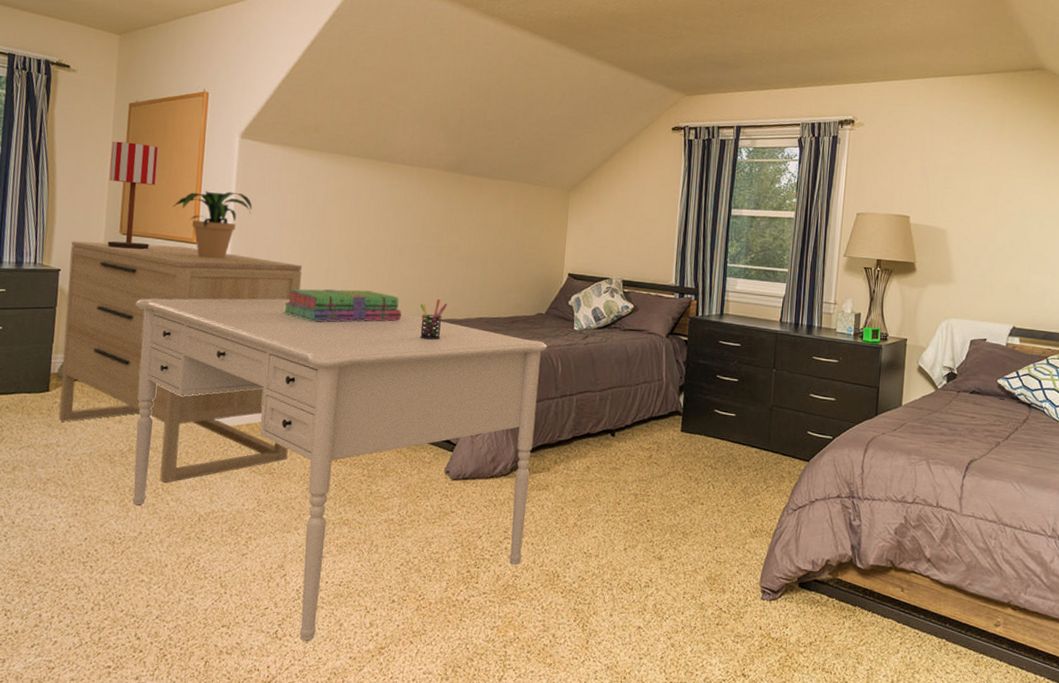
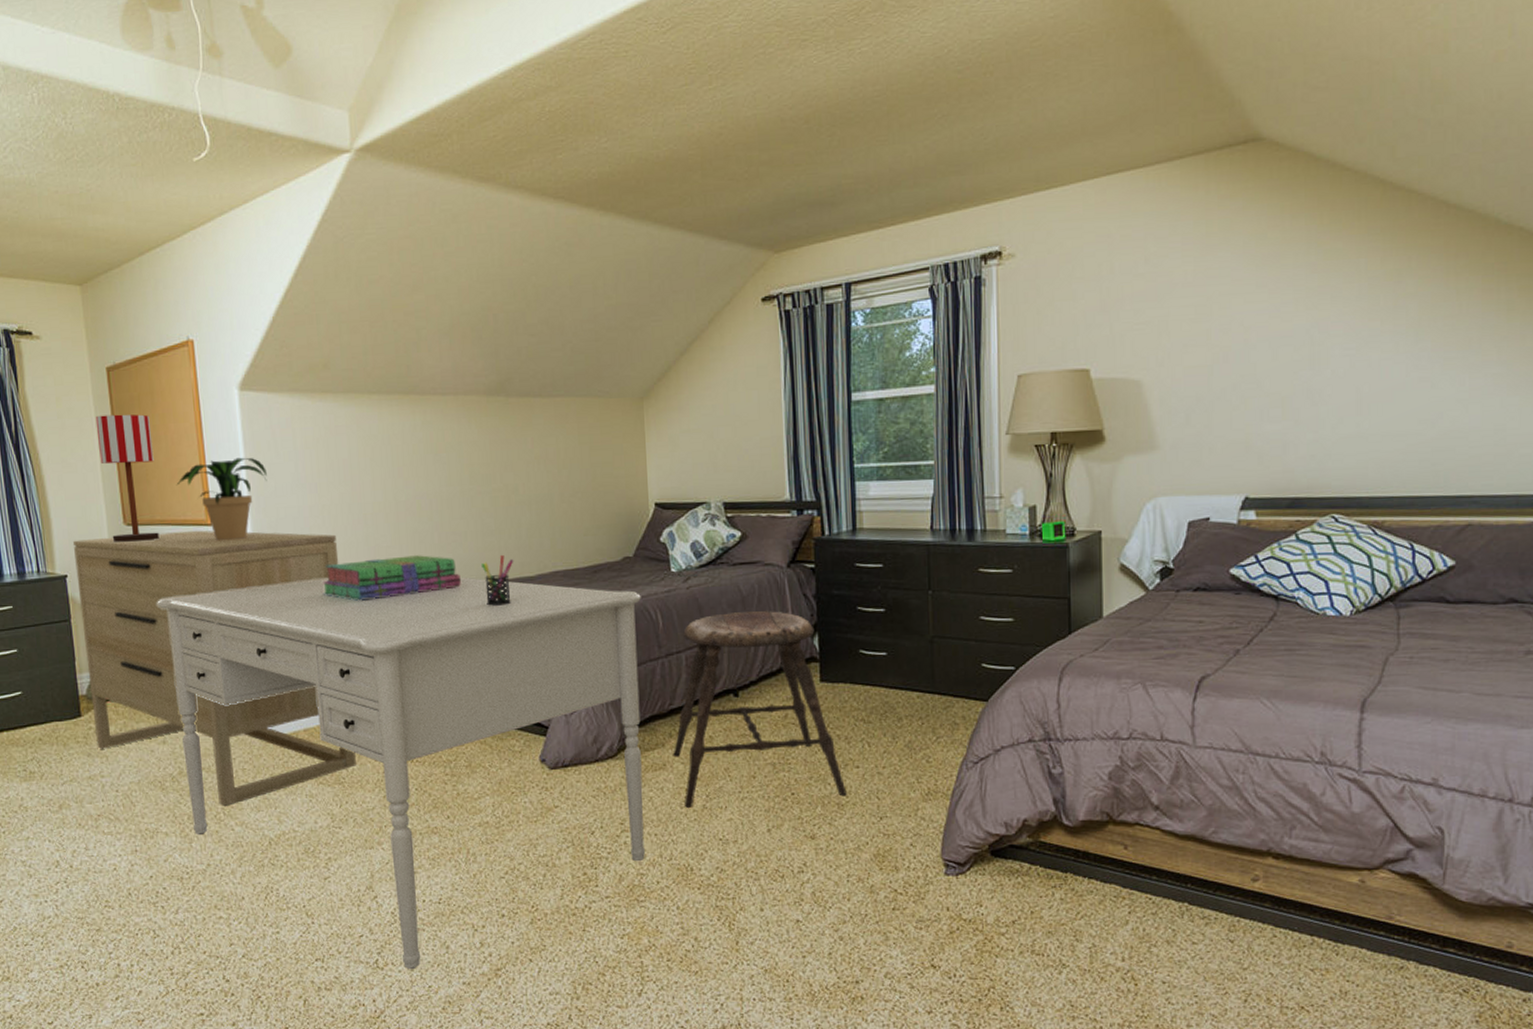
stool: none [555,368,692,526] -> present [673,611,847,808]

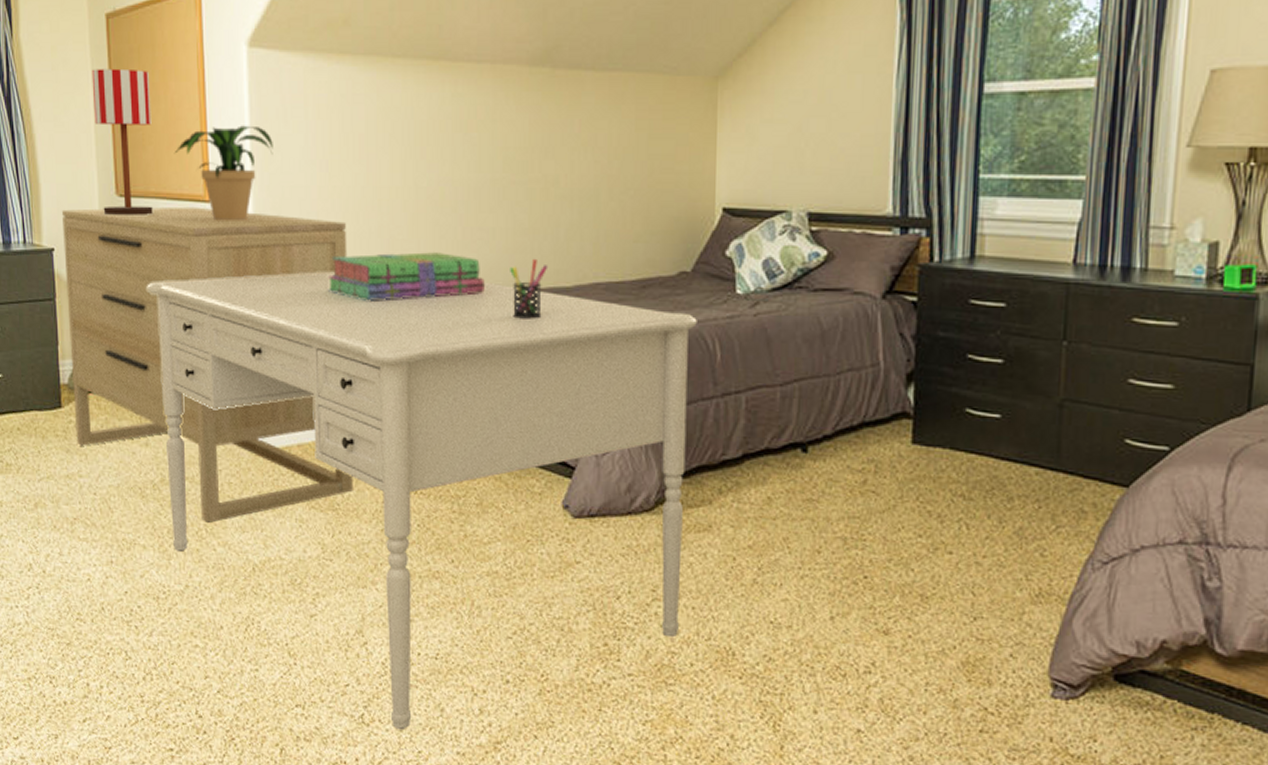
stool: present [673,611,847,808] -> none [721,349,934,586]

